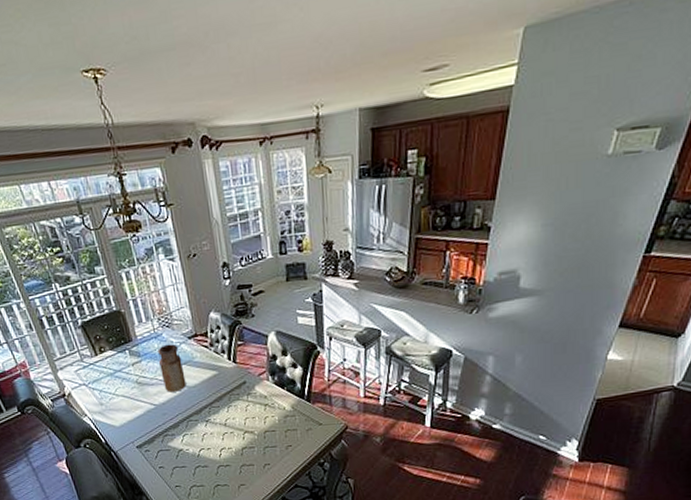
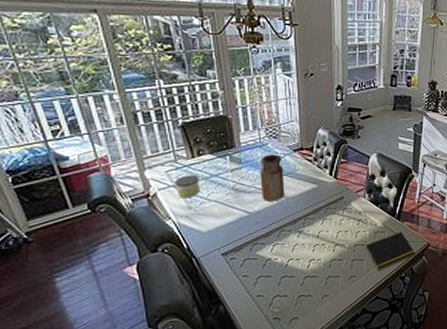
candle: none [84,372,108,396] -> present [175,175,201,199]
notepad: none [276,414,333,458] -> present [365,231,415,271]

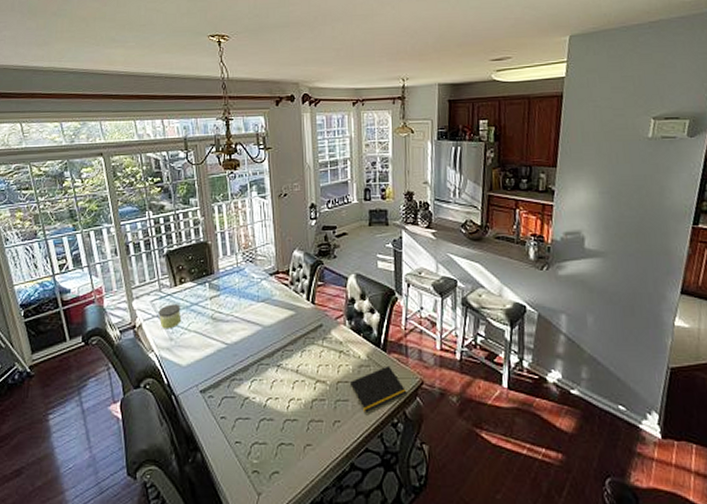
vase: present [260,154,285,201] -> none [238,279,262,331]

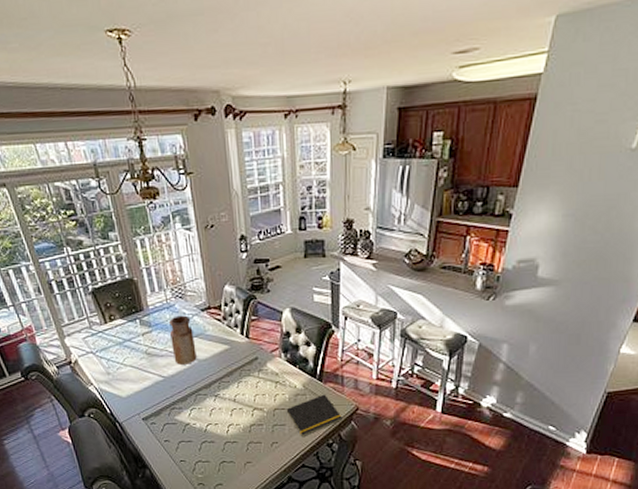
candle: present [158,304,182,329] -> none [92,341,116,364]
vase: none [238,279,262,331] -> present [169,315,197,365]

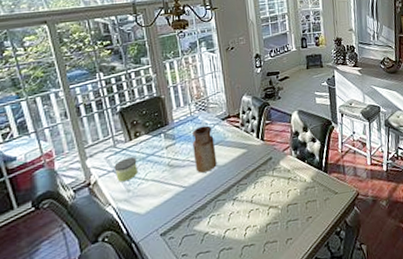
candle: none [92,341,116,364] -> present [114,157,139,183]
notepad: present [286,394,342,438] -> none [298,184,347,230]

